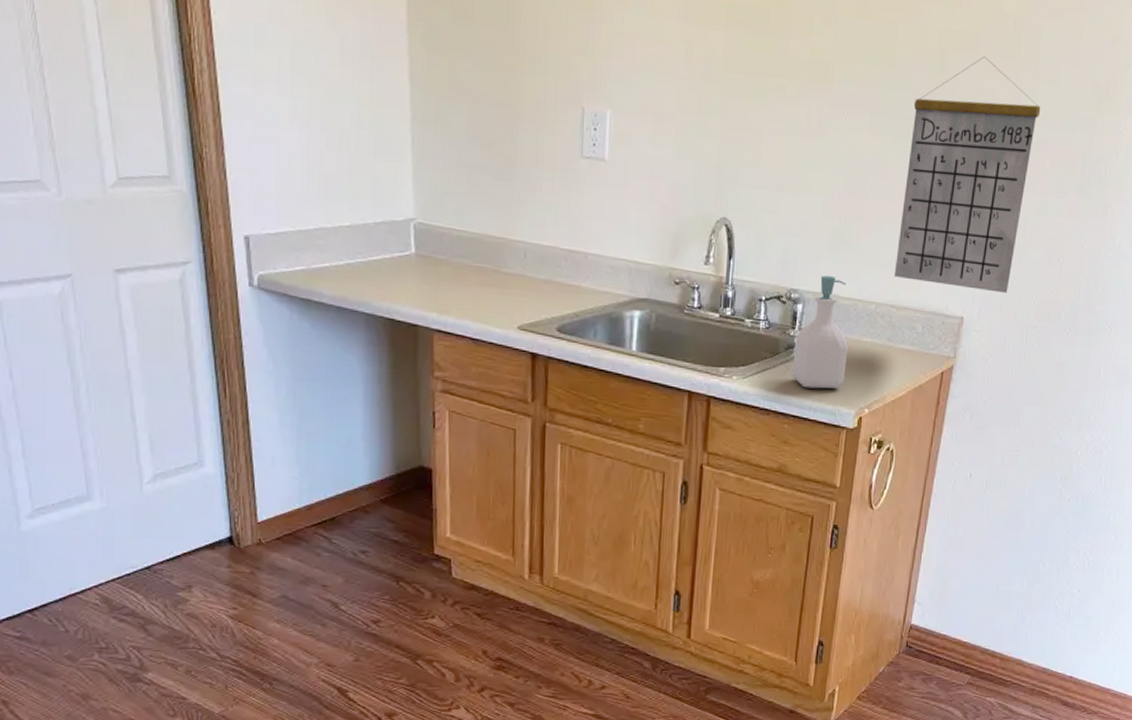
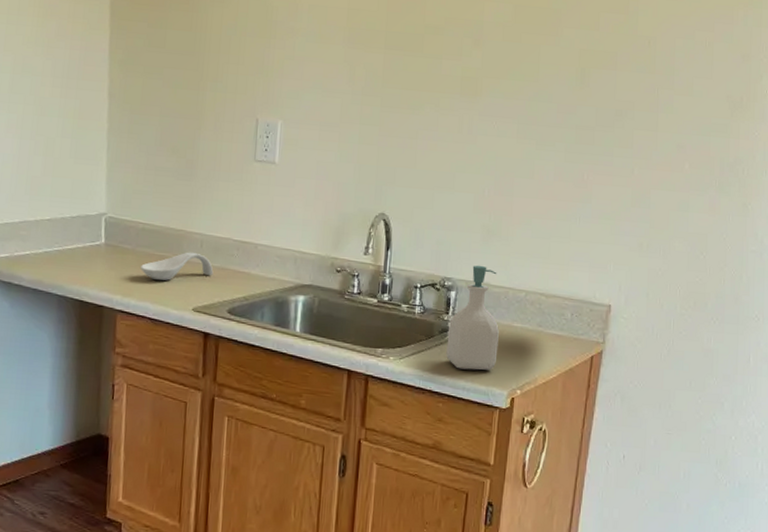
spoon rest: none [456,262,540,295] -> present [140,252,214,281]
calendar: present [894,56,1041,293] -> none [542,71,678,283]

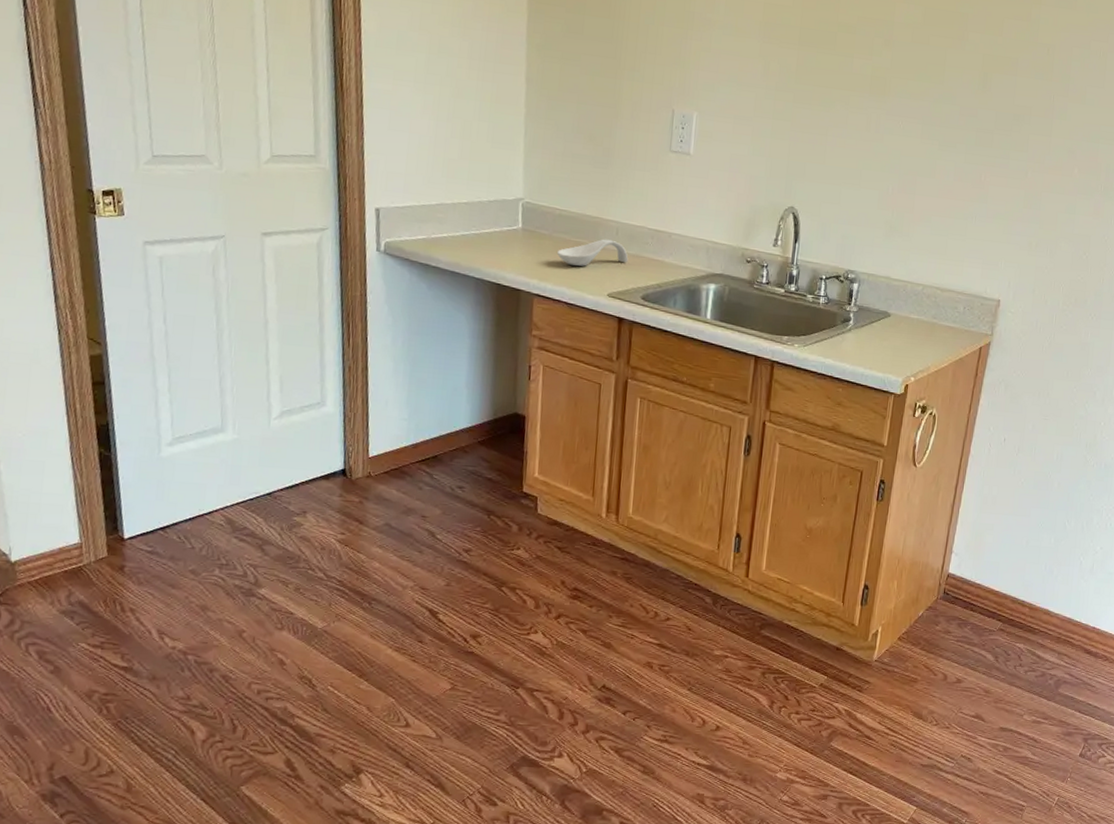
soap bottle: present [446,265,499,370] -> none [847,259,897,359]

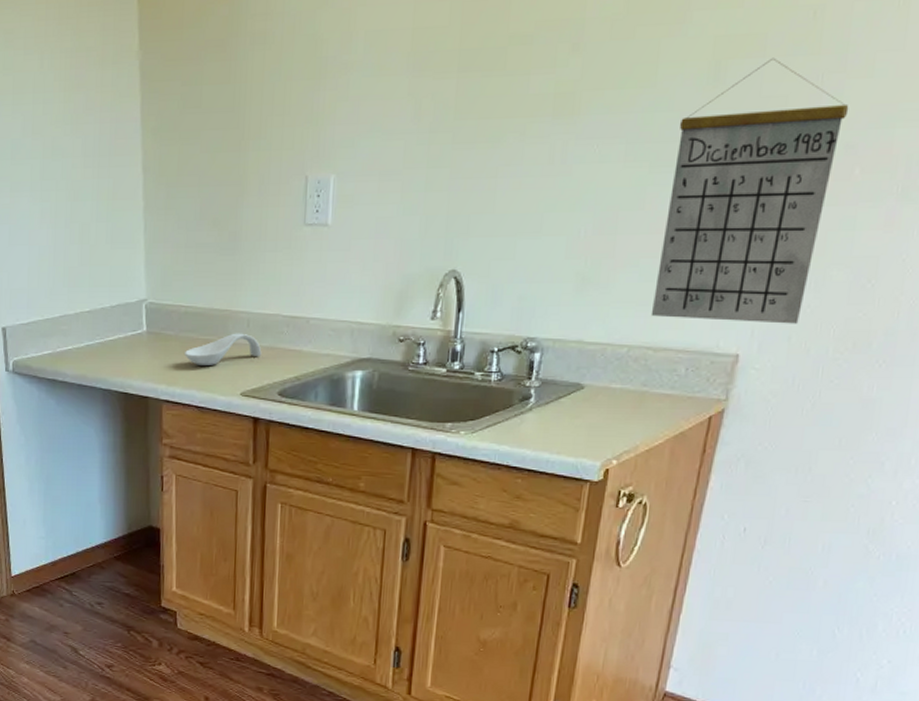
calendar: none [939,77,1071,280] -> present [650,57,849,324]

